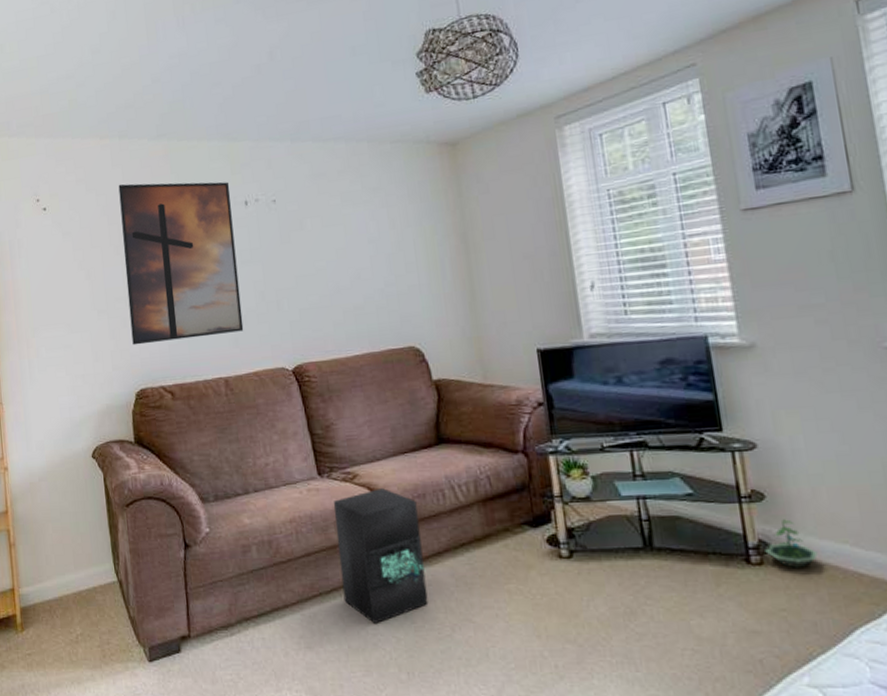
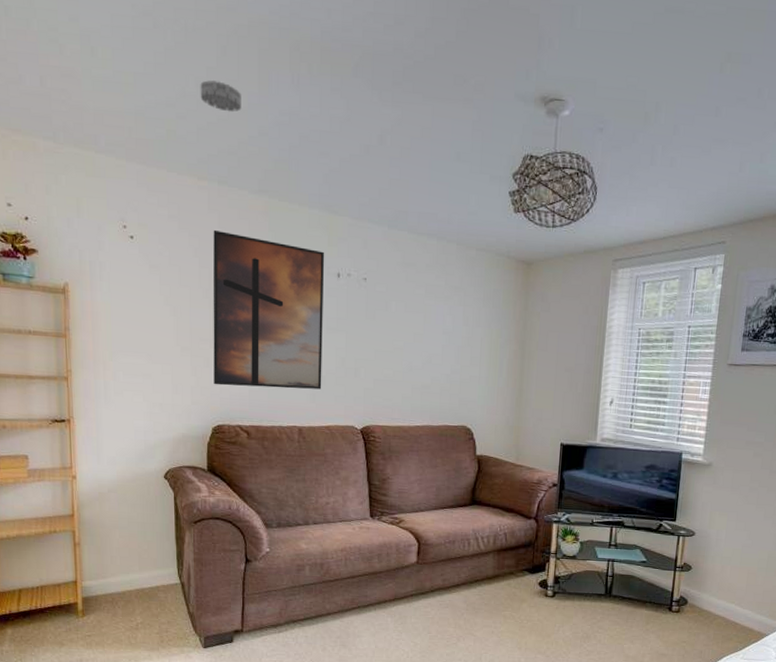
smoke detector: none [94,43,134,70] -> present [200,80,241,113]
speaker: present [333,488,428,623] -> none [377,533,447,632]
terrarium: present [765,519,818,568] -> none [682,584,714,617]

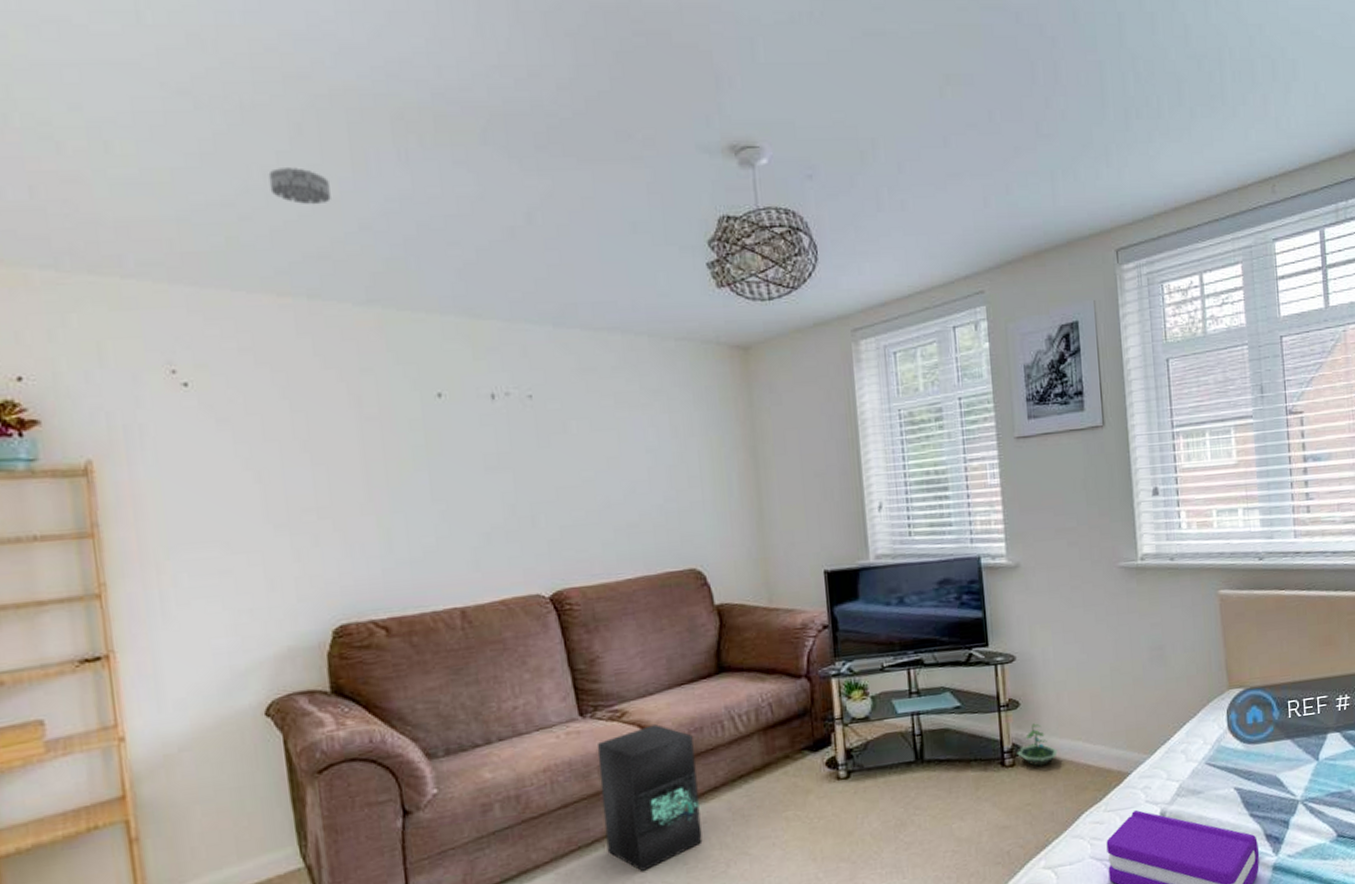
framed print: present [213,229,325,390] -> none [306,359,488,570]
speaker: none [377,533,447,632] -> present [596,724,703,871]
terrarium: none [682,584,714,617] -> present [1017,723,1058,767]

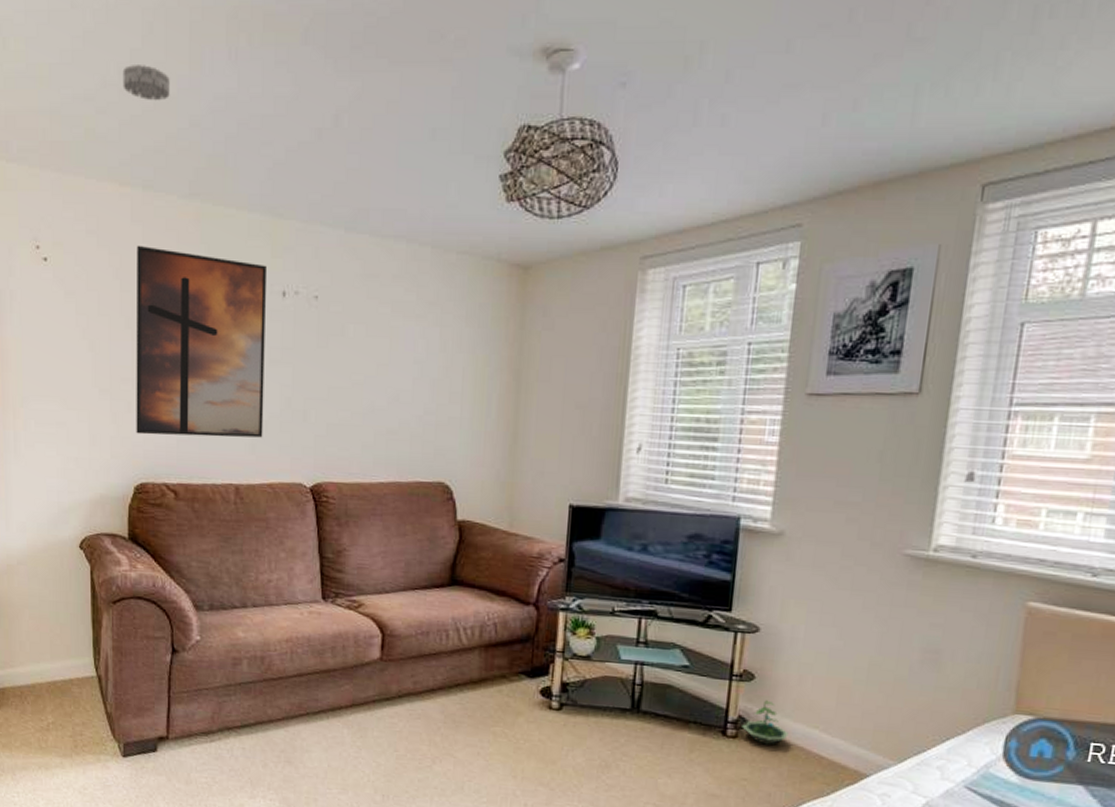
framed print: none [306,359,488,570] -> present [135,245,268,438]
speaker: present [596,724,703,871] -> none [330,620,419,748]

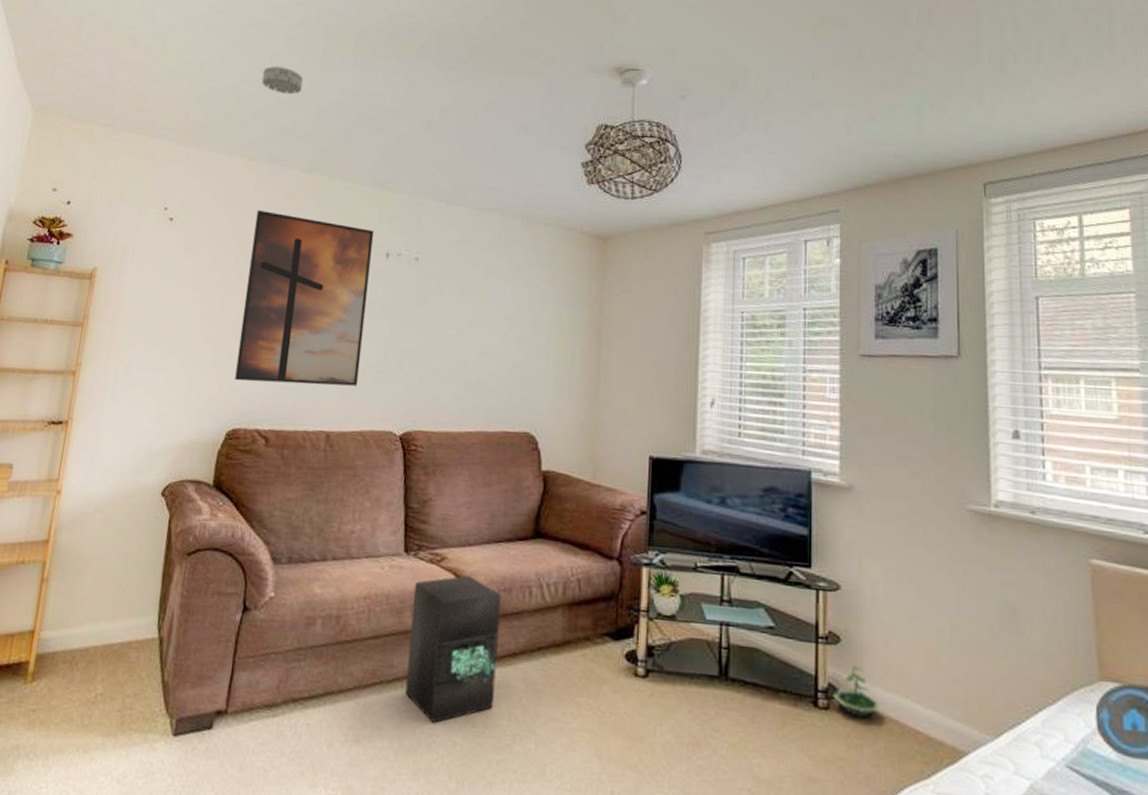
speaker: none [330,620,419,748] -> present [405,576,501,723]

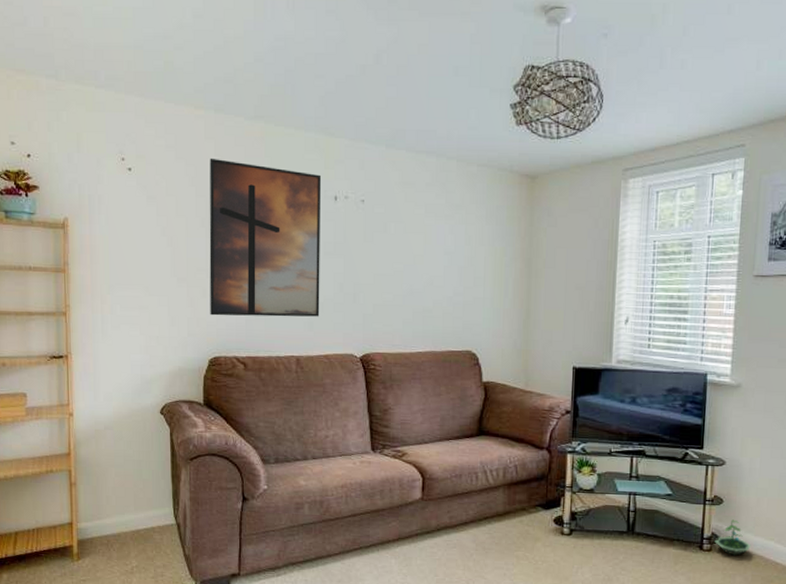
smoke detector: present [261,66,303,95] -> none [197,11,237,41]
speaker: present [405,576,501,723] -> none [380,466,453,574]

